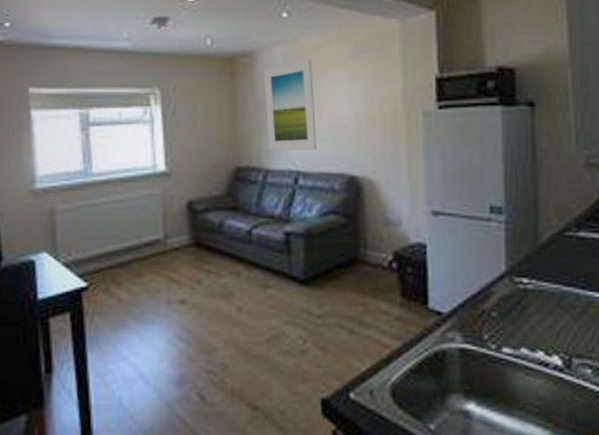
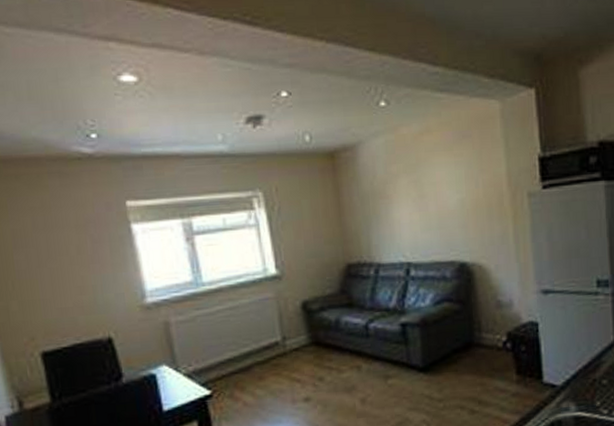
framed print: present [263,59,317,151] -> none [366,148,426,245]

